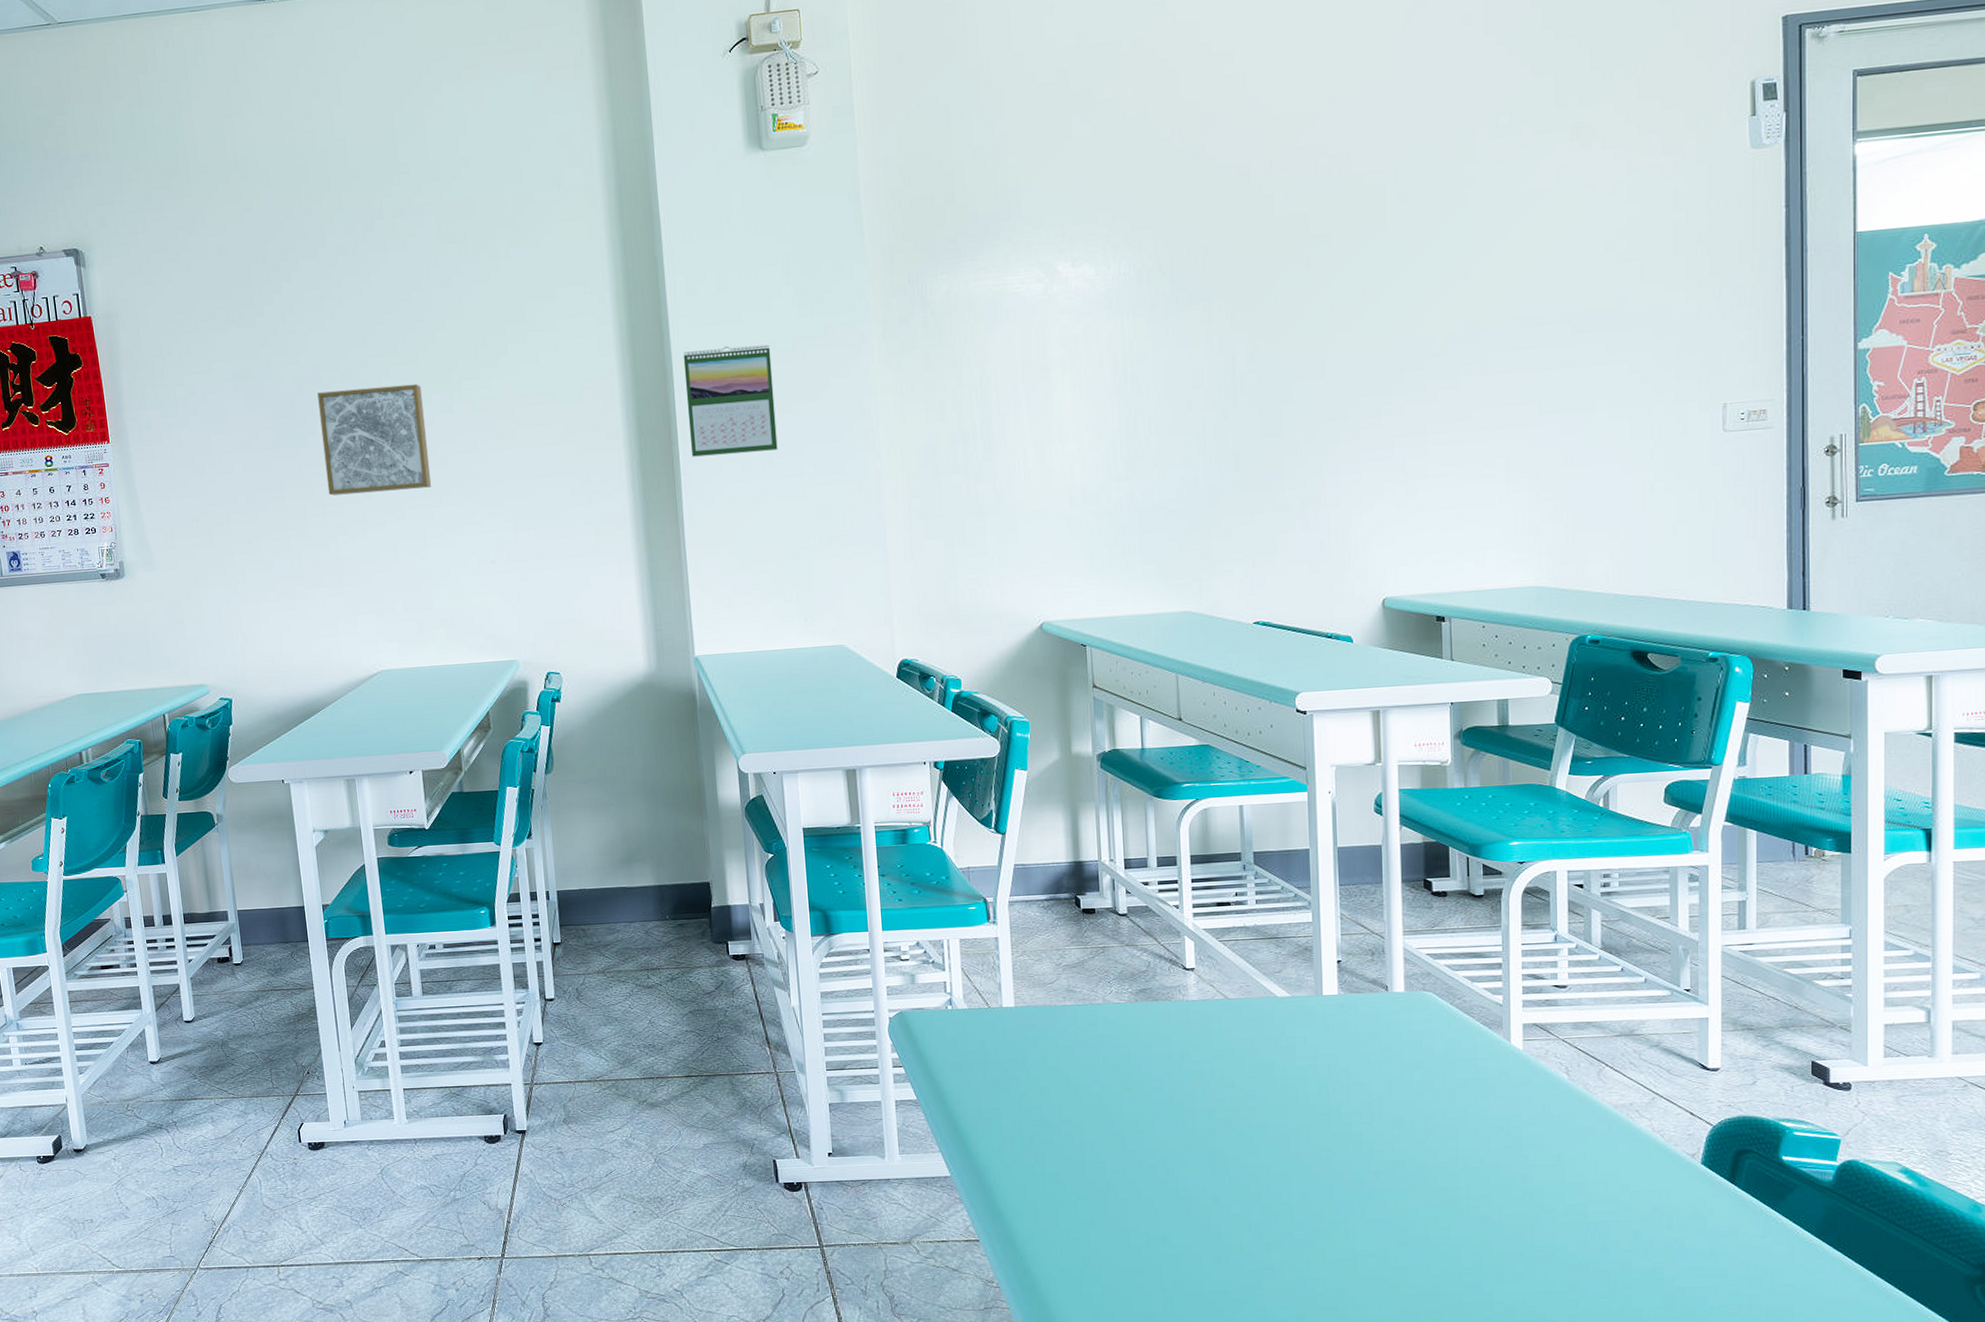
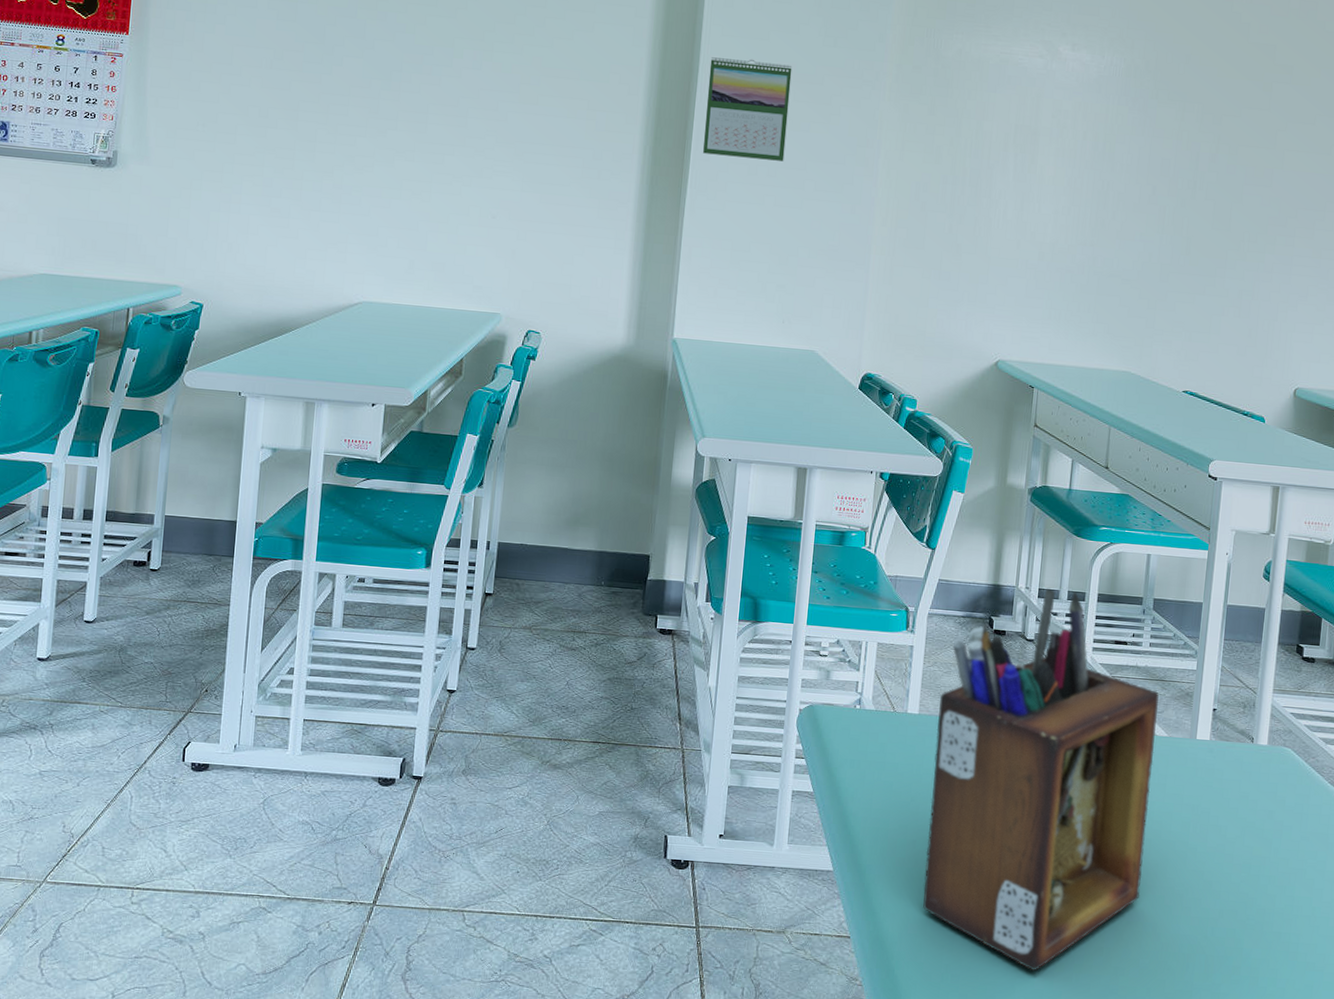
wall art: present [317,384,432,496] -> none [343,27,455,136]
desk organizer: none [1034,857,1284,1254] -> present [923,588,1159,970]

